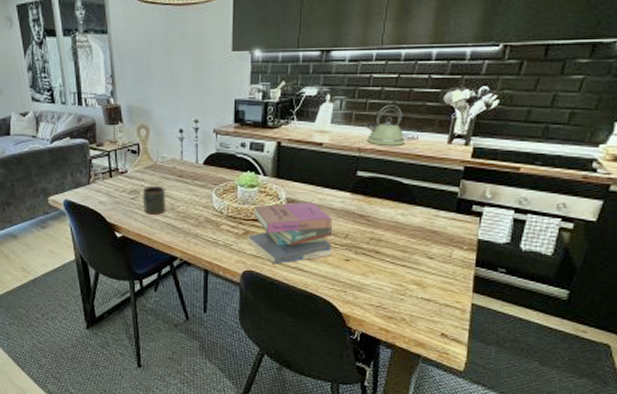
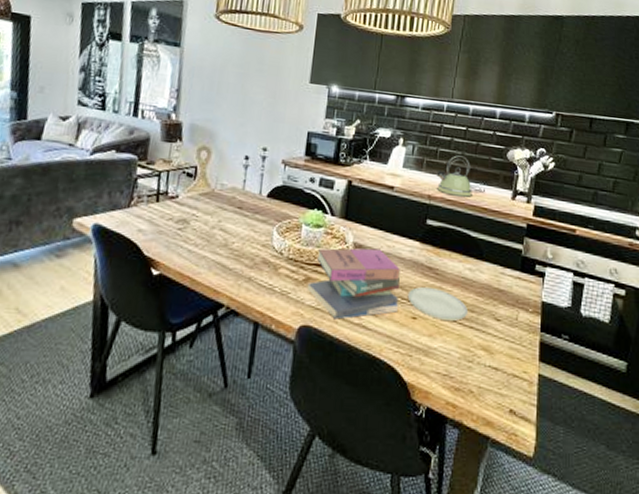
mug: present [142,185,166,215] -> none [191,214,221,251]
plate: none [340,232,401,261] -> present [407,286,469,321]

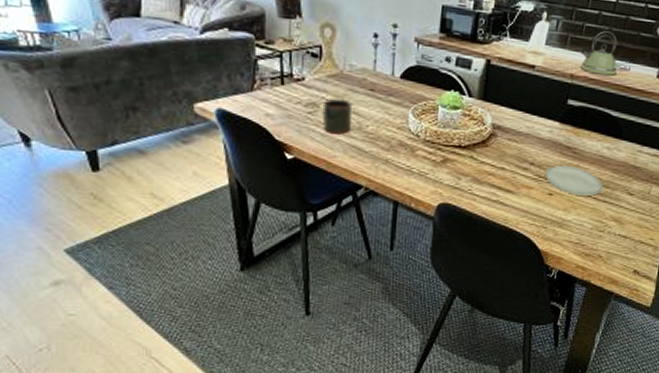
mug: none [191,214,221,251] -> present [322,97,353,134]
books: present [307,248,401,320] -> none [445,129,539,197]

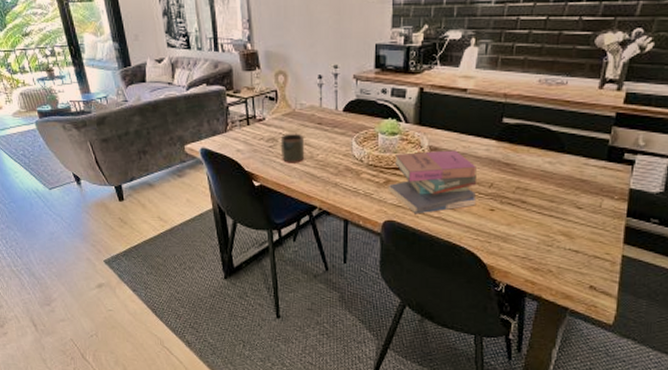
books: none [445,129,539,197] -> present [388,150,477,214]
plate: present [545,165,604,196] -> none [485,181,548,211]
kettle: present [580,31,618,76] -> none [513,48,553,91]

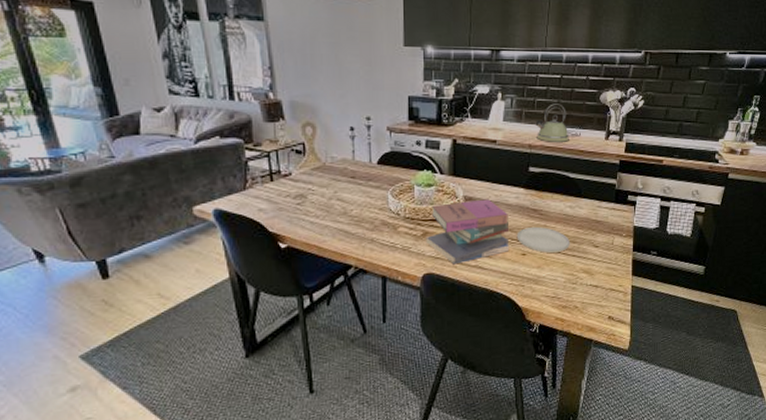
mug: present [280,133,305,163] -> none [309,188,338,221]
plate: none [485,181,548,211] -> present [516,226,571,253]
kettle: none [513,48,553,91] -> present [535,103,569,142]

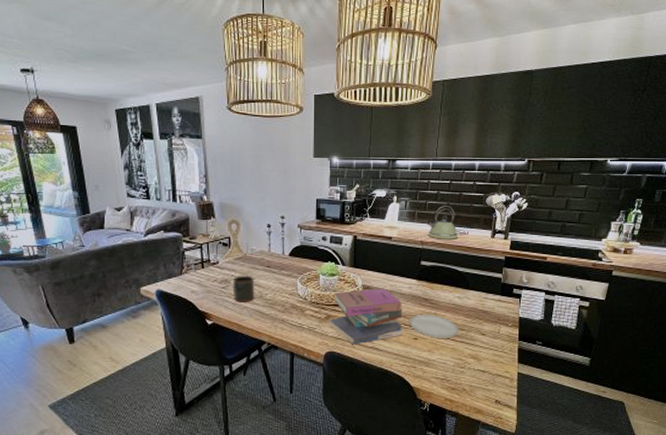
mug: none [309,188,338,221] -> present [232,275,255,302]

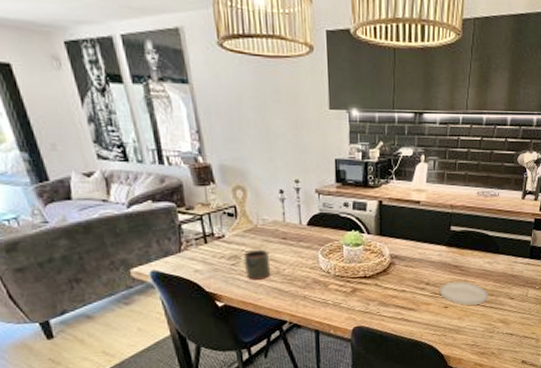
books: present [328,288,403,345] -> none [355,257,433,318]
kettle: present [427,206,458,239] -> none [457,165,488,202]

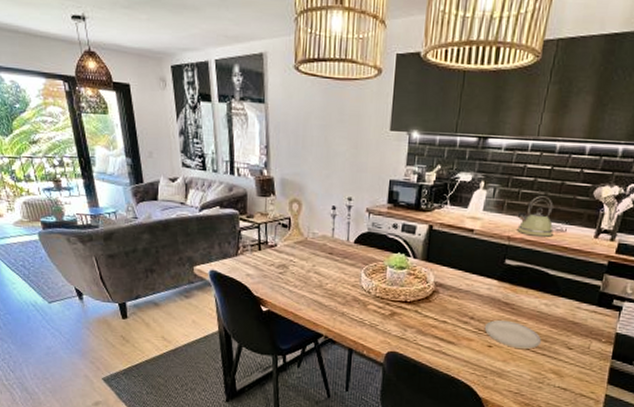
mug: present [243,249,271,280] -> none [290,260,315,291]
kettle: none [457,165,488,202] -> present [517,196,554,237]

